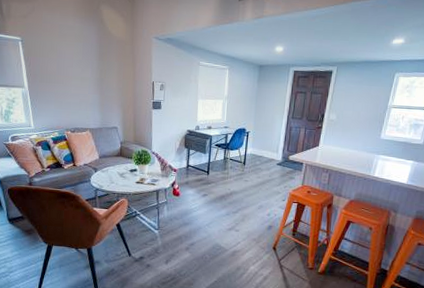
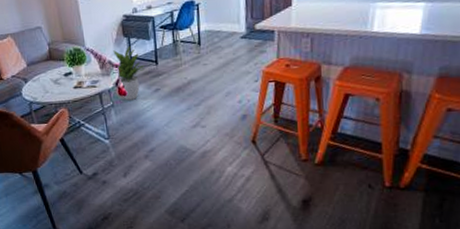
potted plant: none [174,156,198,200] -> present [113,46,145,100]

